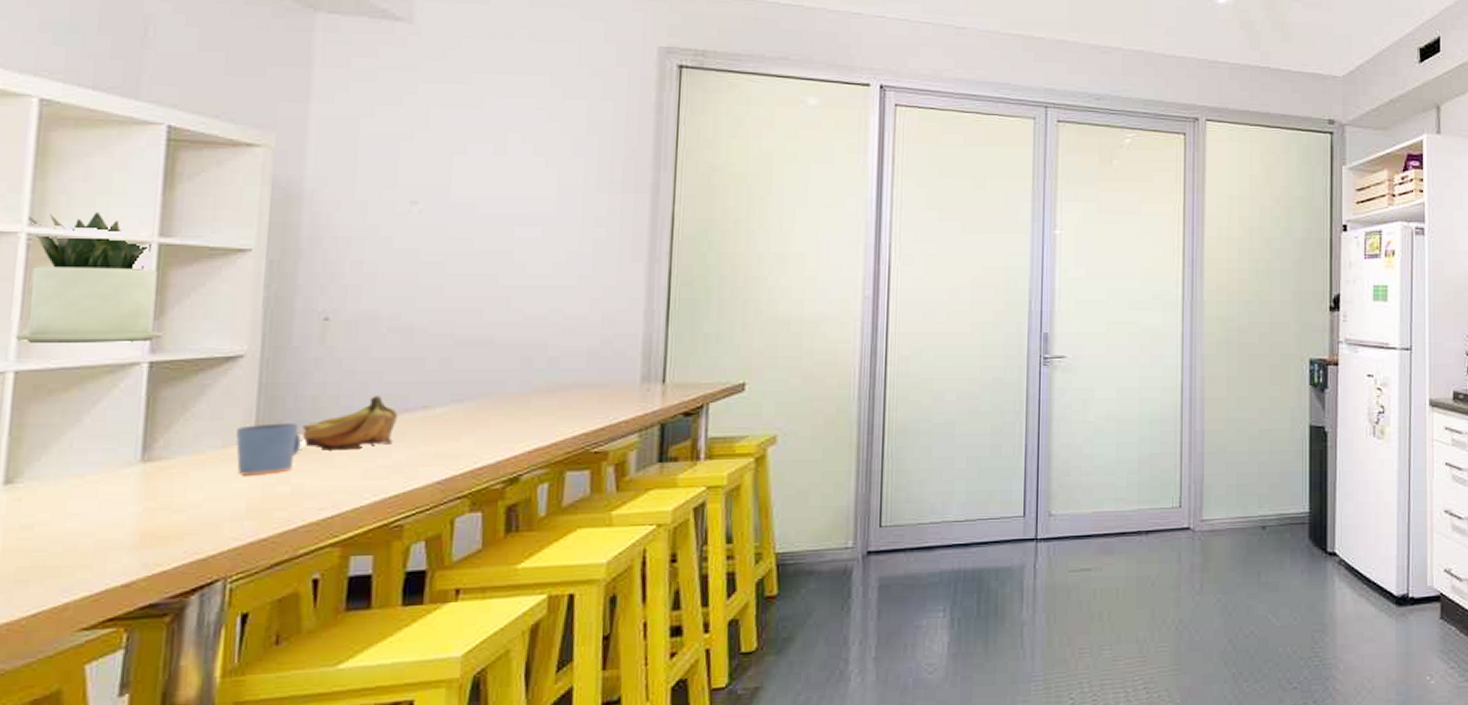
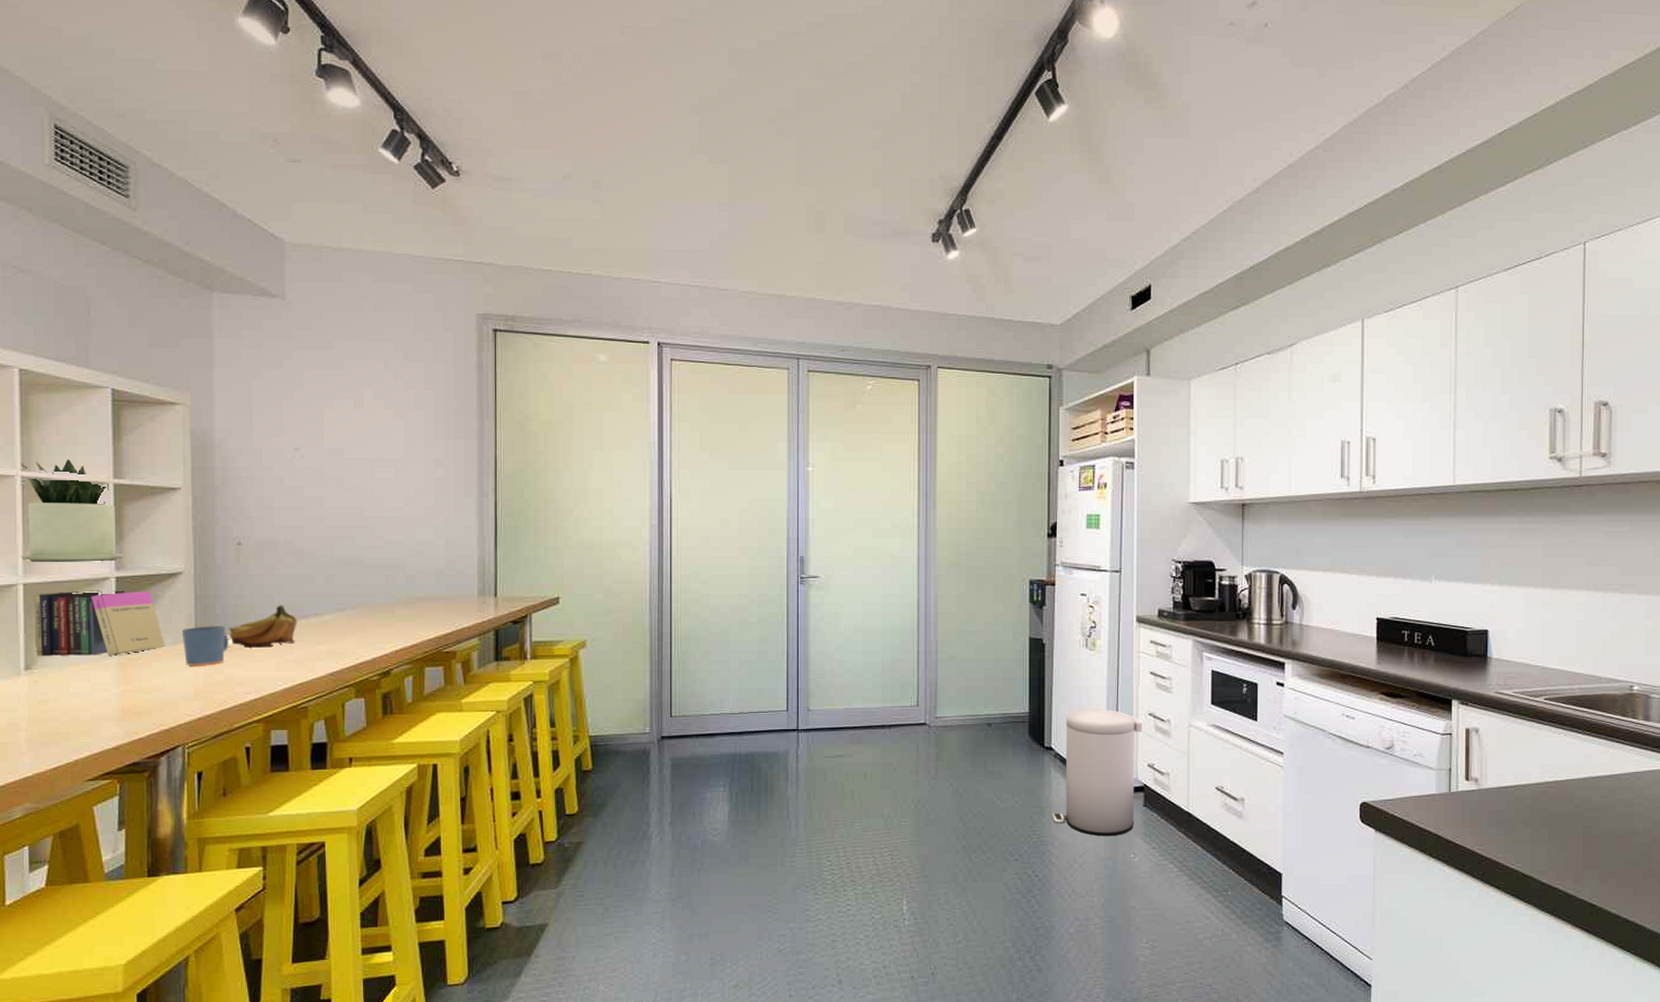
books: none [23,378,212,465] -> present [34,590,166,656]
pedal bin: none [1335,506,1438,657] -> present [1051,709,1143,837]

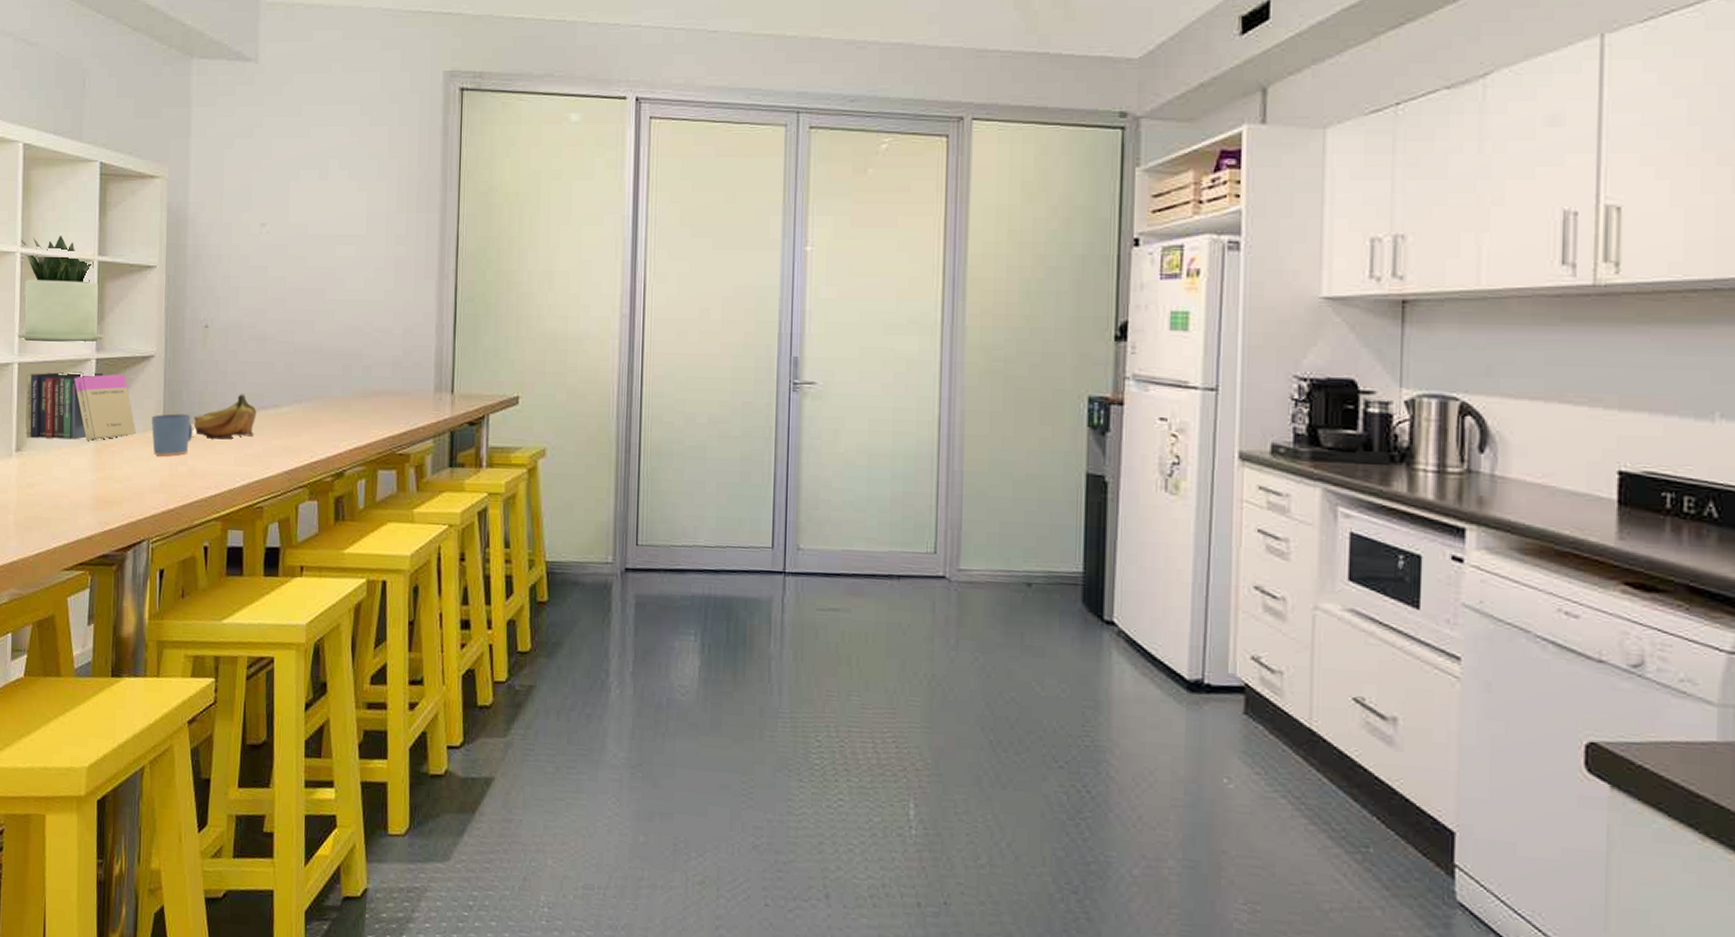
pedal bin: present [1051,709,1143,837] -> none [1111,573,1246,751]

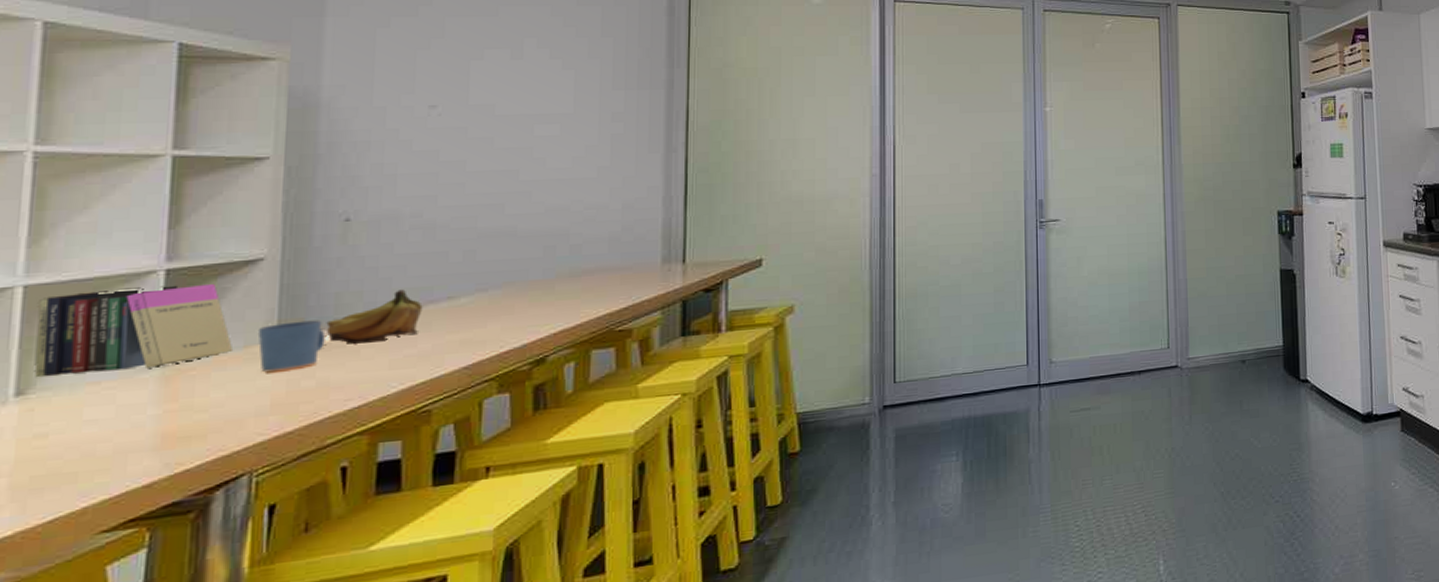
planter: present [16,236,105,342] -> none [21,129,182,257]

